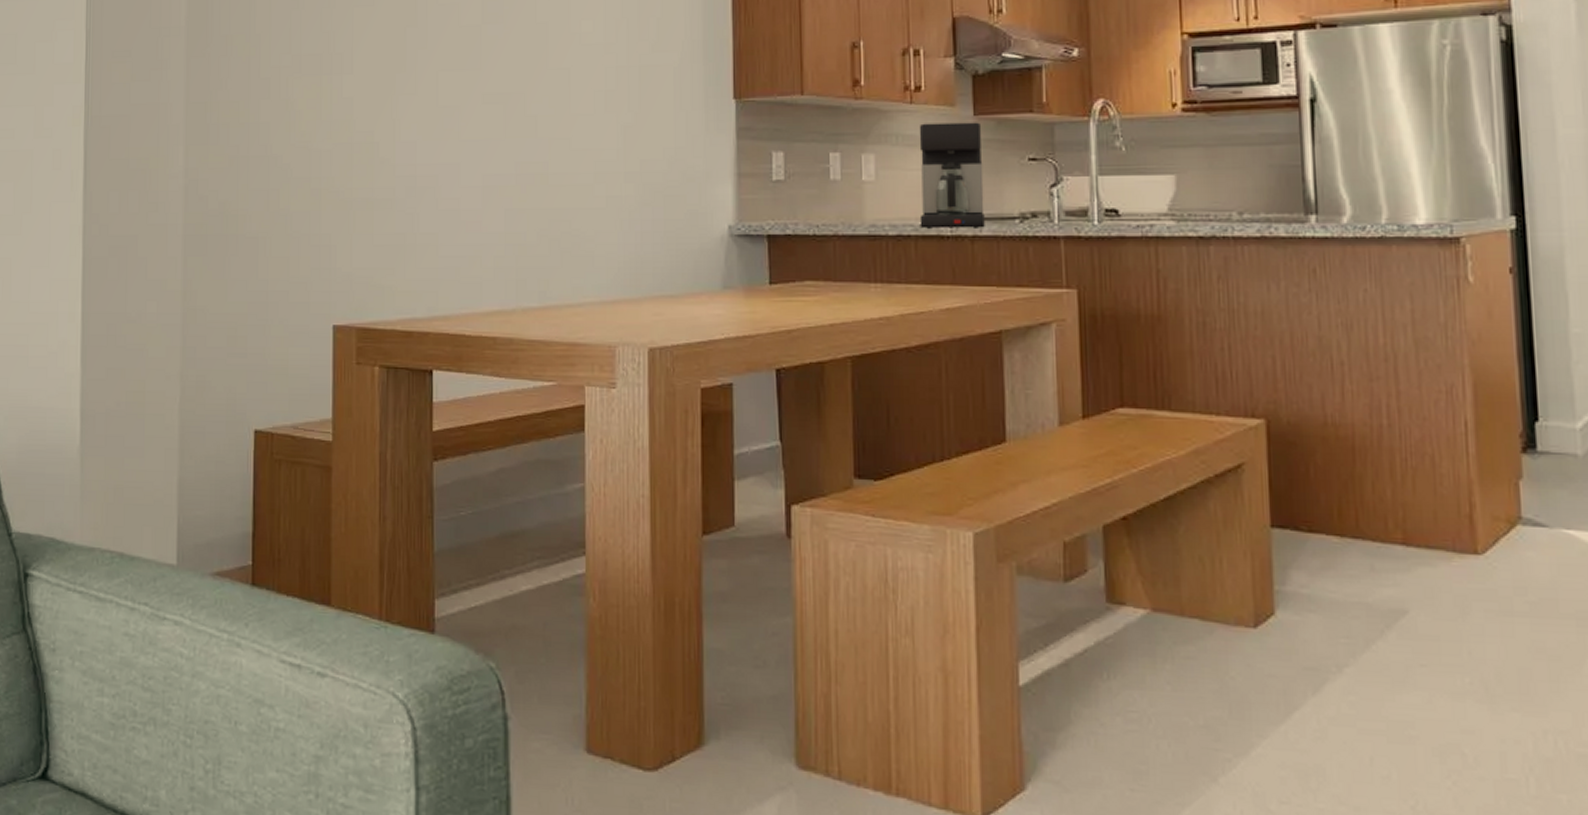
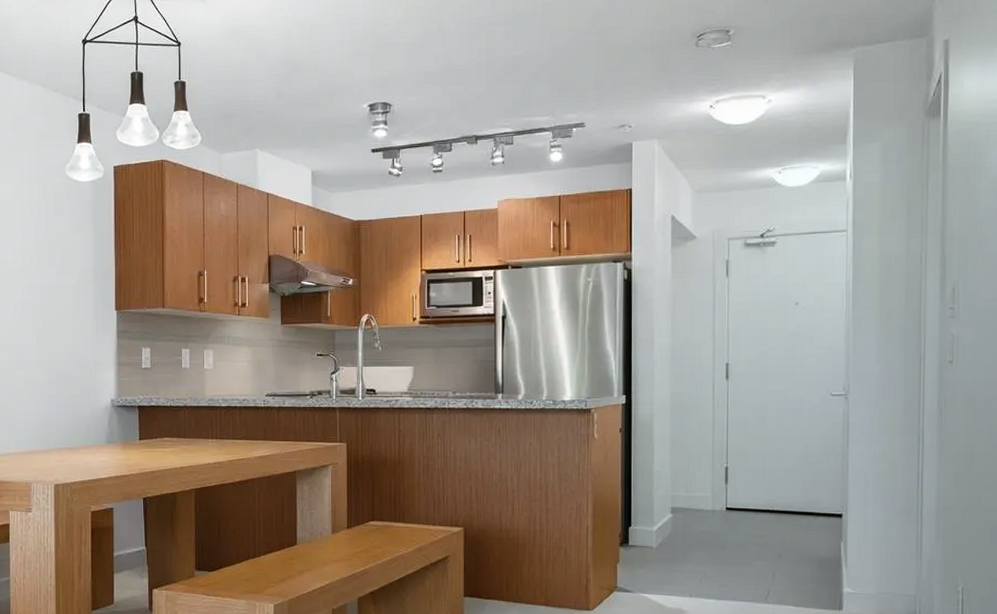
coffee maker: present [919,122,985,230] -> none [243,329,287,403]

